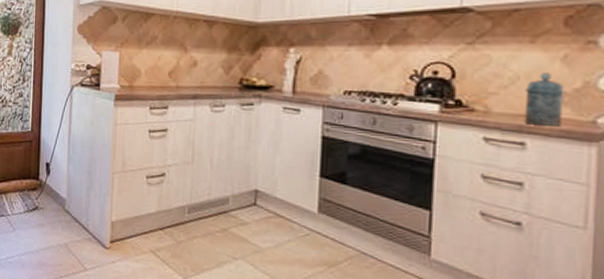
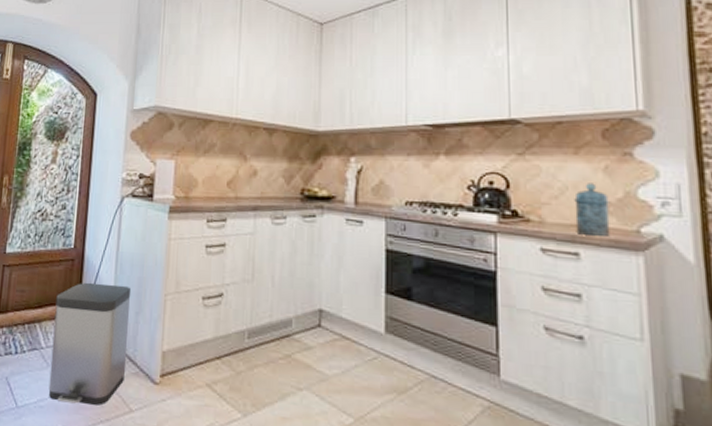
pedal bin: none [15,161,83,264] -> present [48,282,132,405]

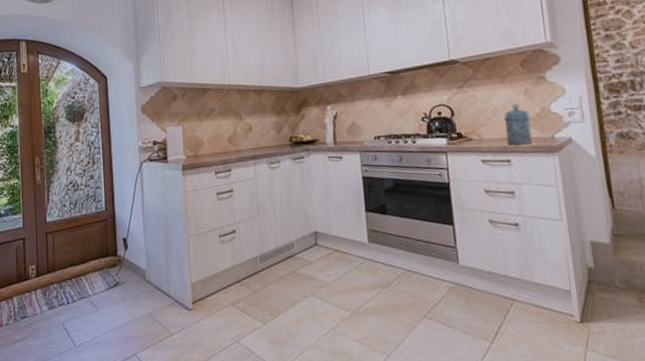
pedal bin: present [48,282,132,405] -> none [96,235,163,336]

